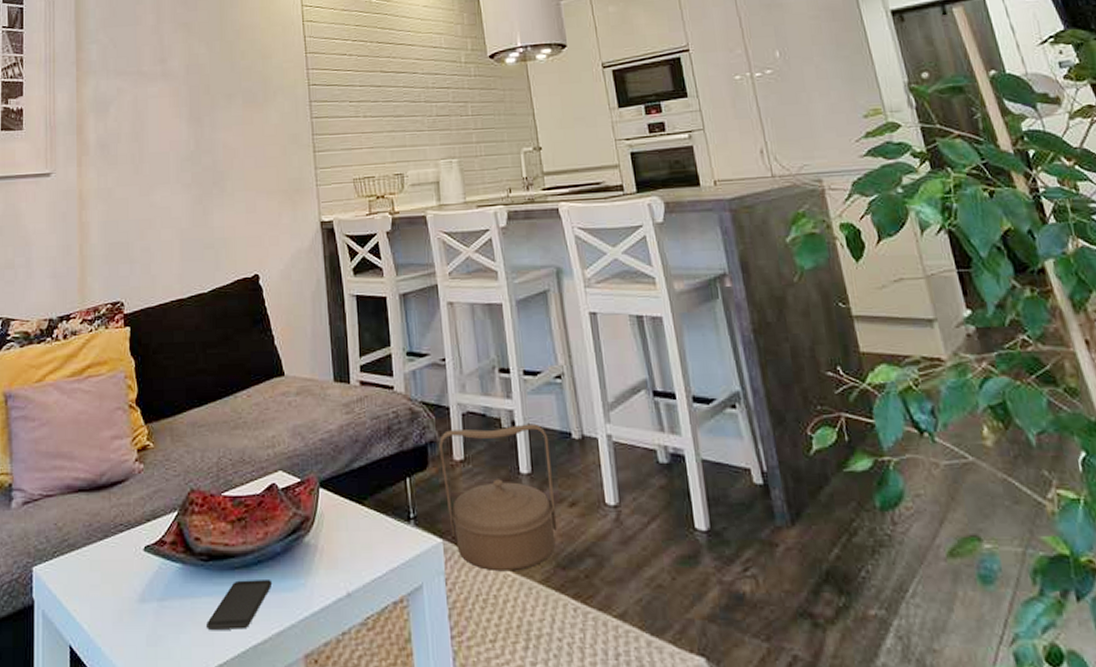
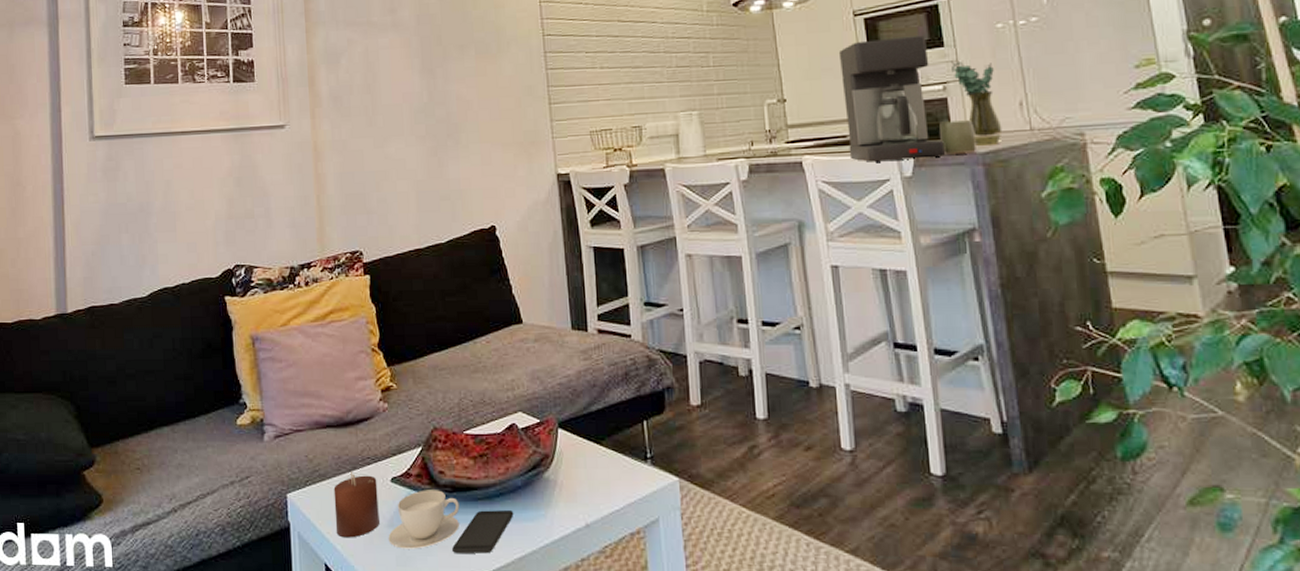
candle: none [83,539,130,616] -> present [333,471,379,538]
teacup: none [139,559,215,626] -> present [388,490,460,549]
basket: present [438,423,558,572] -> none [675,372,793,509]
coffee maker: none [589,86,693,209] -> present [838,35,945,162]
mug: none [687,167,723,201] -> present [939,120,976,155]
vase: none [694,110,746,194] -> present [950,61,1003,147]

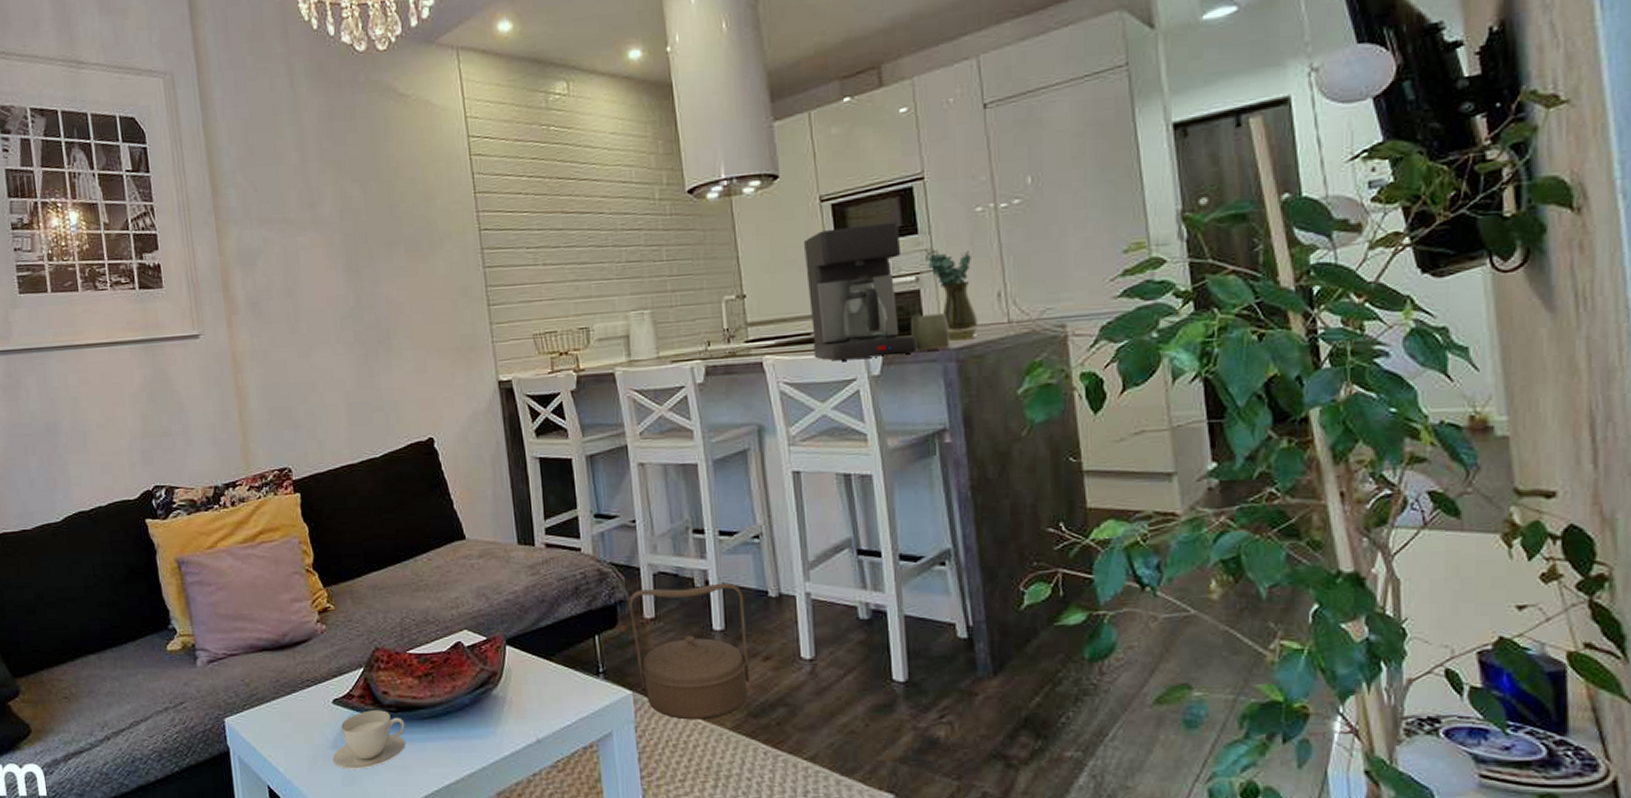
candle: present [333,471,379,538] -> none [273,694,323,760]
mobile phone: present [452,510,514,554] -> none [399,728,463,773]
basket: none [675,372,793,509] -> present [628,582,750,720]

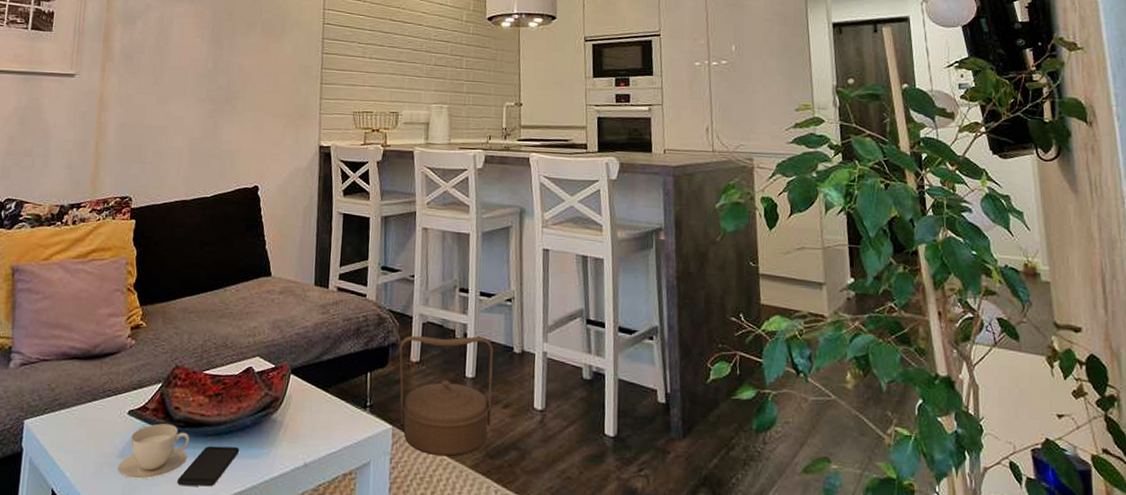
mobile phone: none [399,728,463,773] -> present [177,445,240,487]
coffee maker: present [803,222,916,361] -> none [568,62,645,166]
mug: present [911,313,950,351] -> none [642,137,670,166]
vase: present [924,249,978,342] -> none [656,88,691,162]

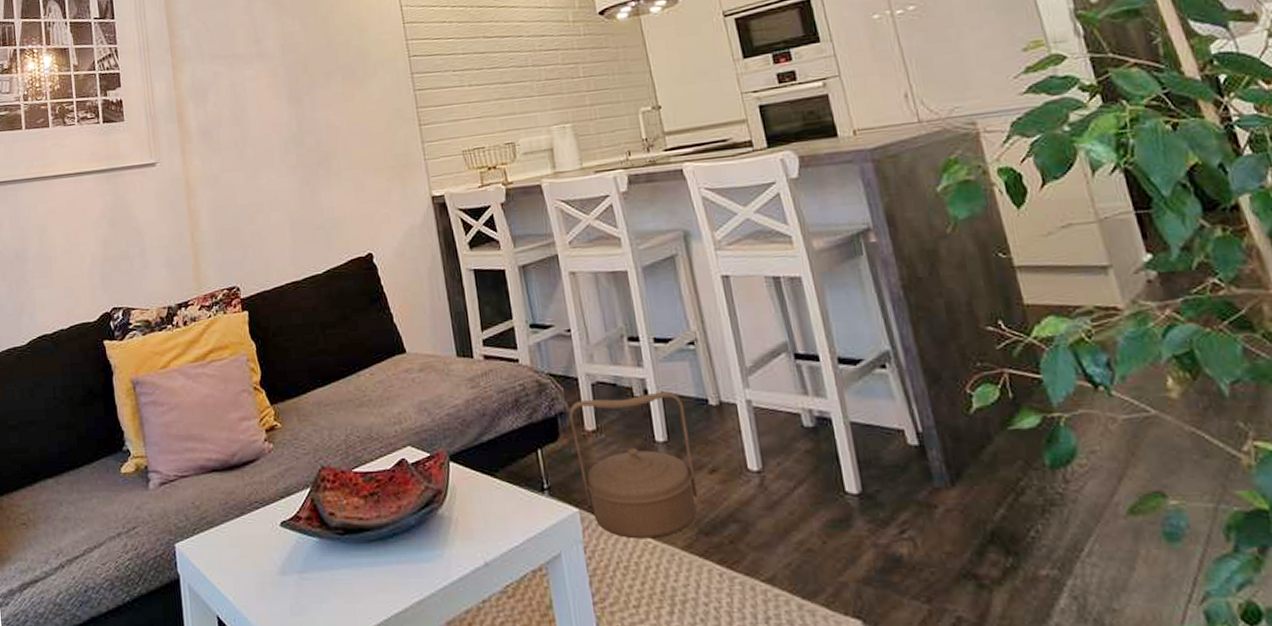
teacup: present [117,423,190,480] -> none [280,533,353,597]
mobile phone: present [177,445,240,487] -> none [347,551,410,601]

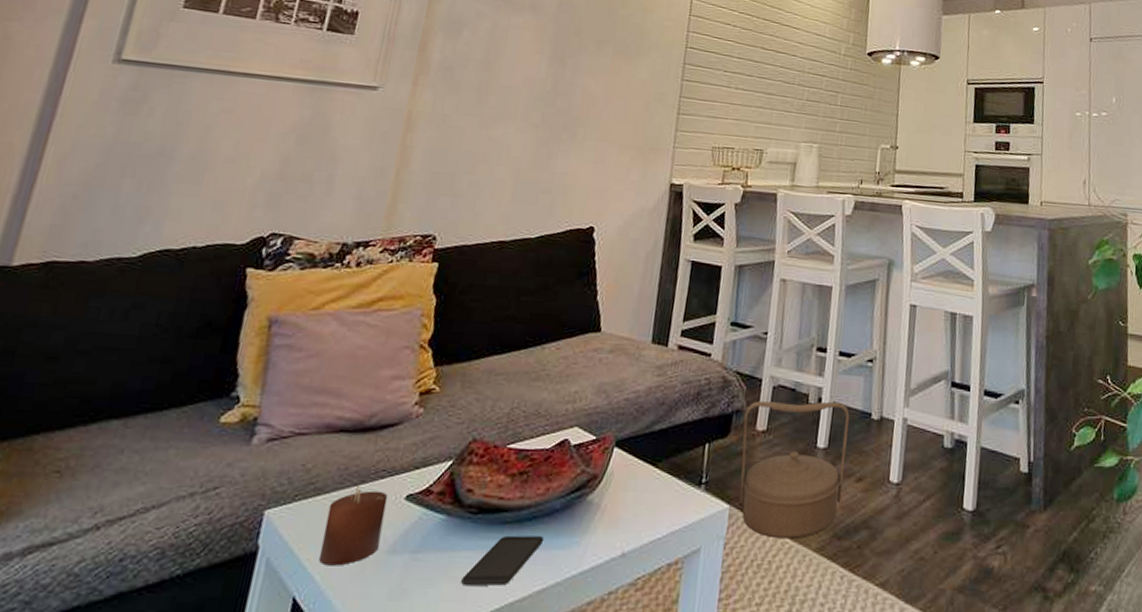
candle: none [222,516,271,588] -> present [318,485,388,566]
mobile phone: none [347,551,410,601] -> present [461,535,545,587]

